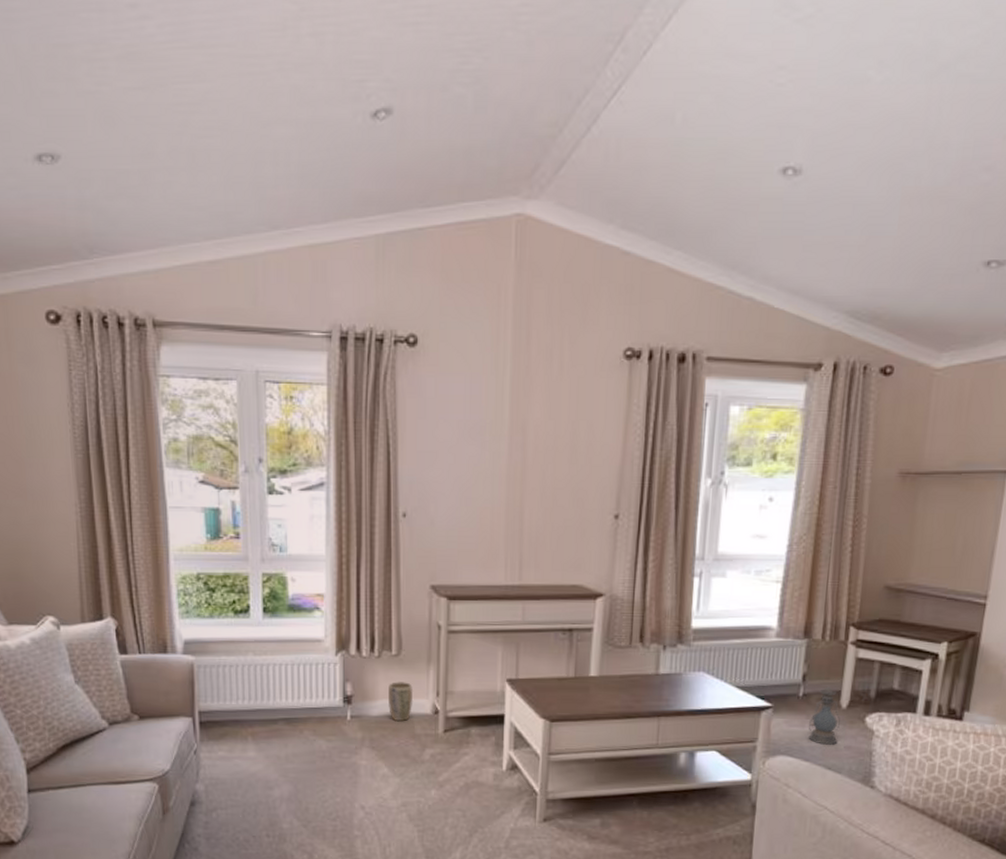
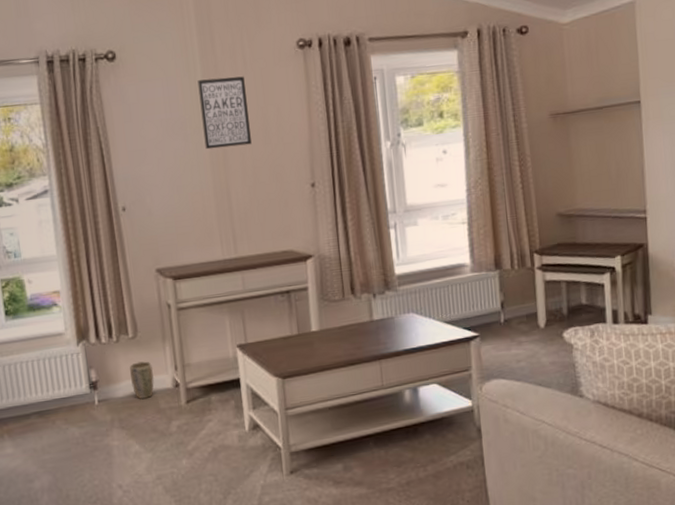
wall art: none [503,381,558,462] -> present [197,76,252,150]
lantern: present [808,686,841,745] -> none [514,310,543,364]

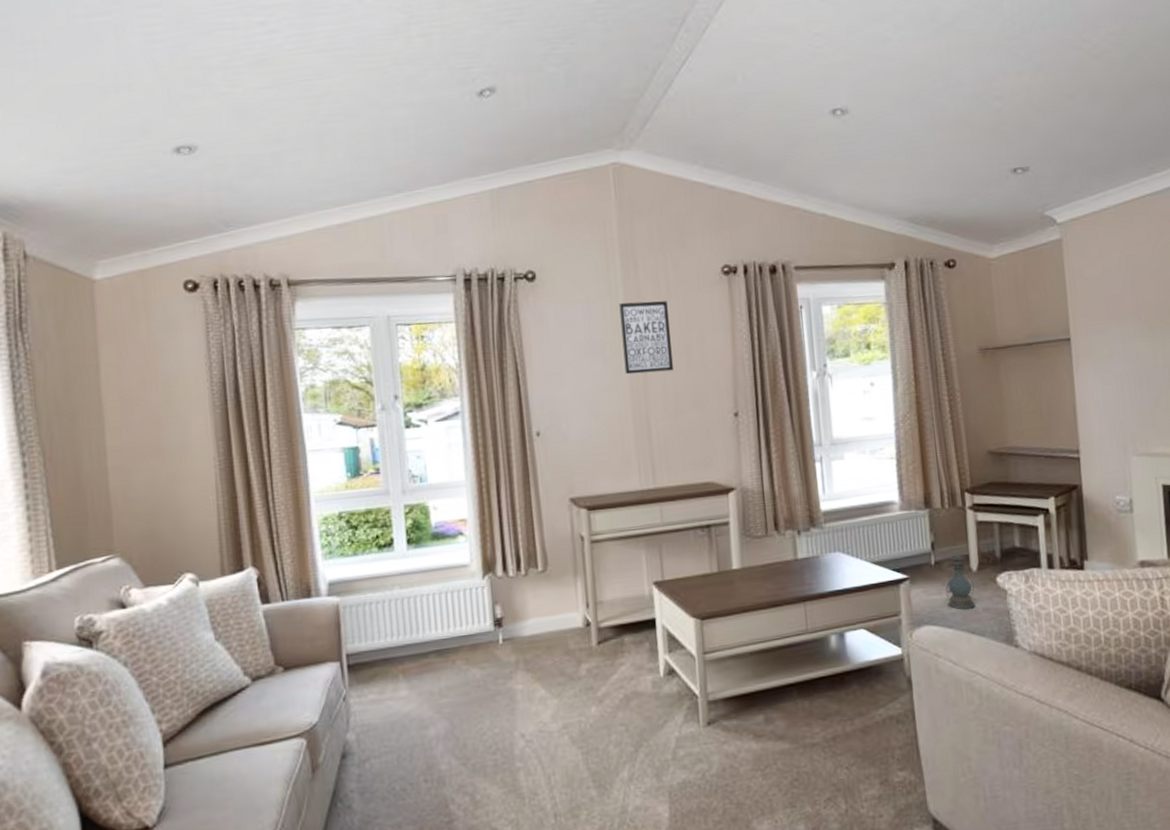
plant pot: present [129,361,155,399] -> none [538,597,564,639]
lantern: none [514,310,543,364] -> present [946,551,976,610]

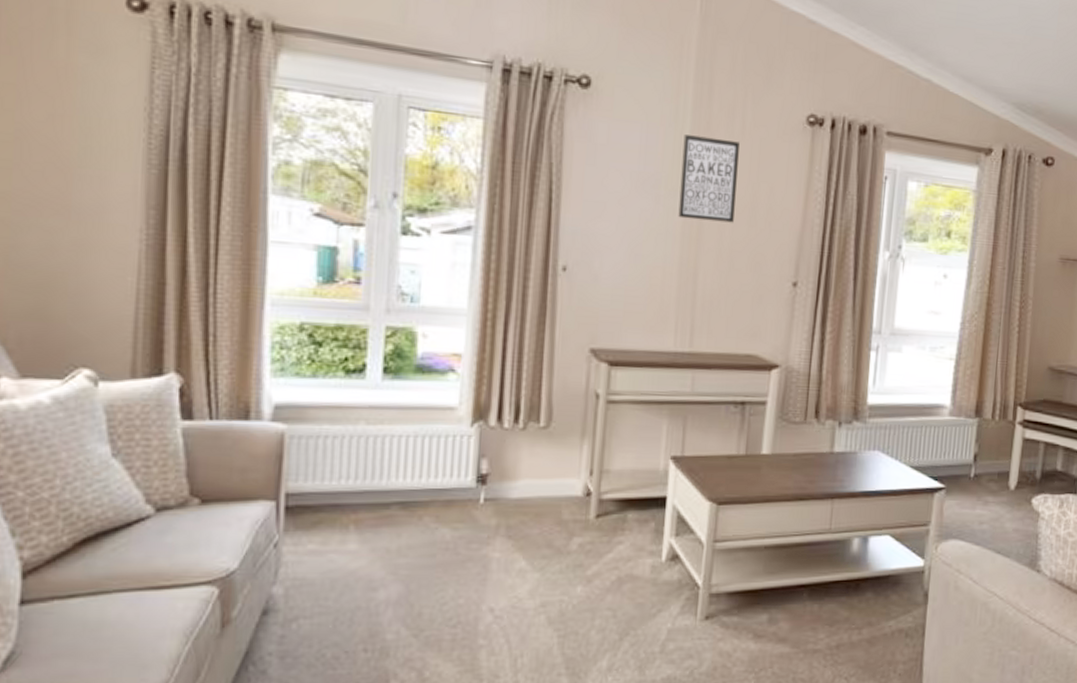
lantern: present [946,551,976,610] -> none [979,467,1010,528]

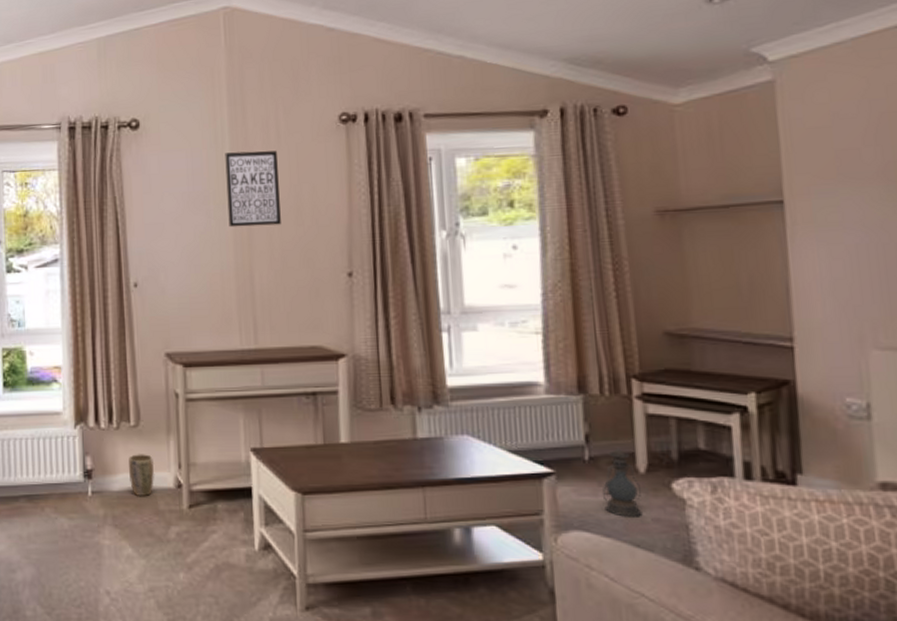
plant pot: none [531,458,562,506] -> present [129,454,155,497]
lantern: none [979,467,1010,528] -> present [603,448,643,517]

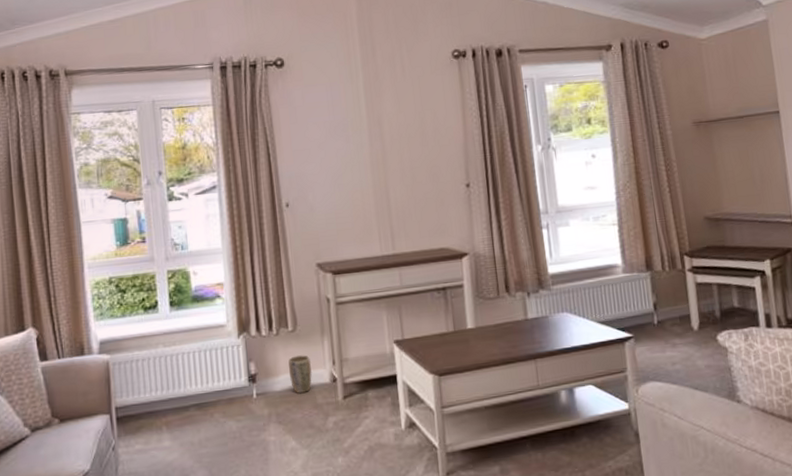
wall art: present [225,150,281,228] -> none [359,83,409,150]
lantern: present [603,448,643,517] -> none [669,311,698,367]

